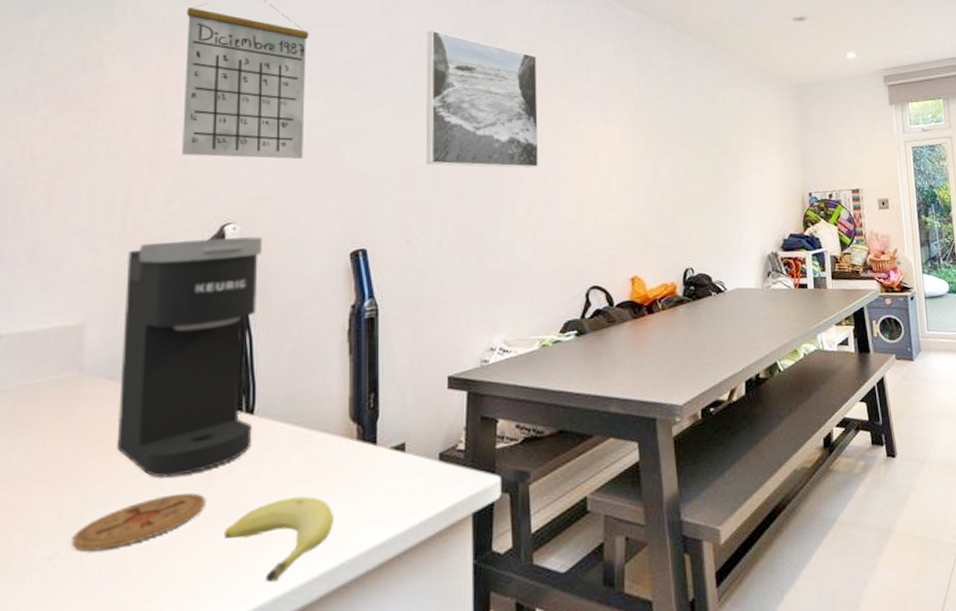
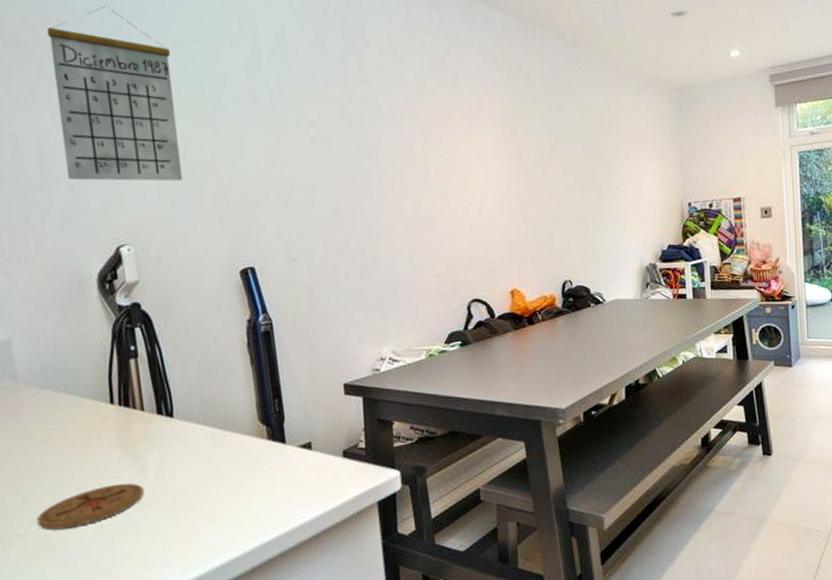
coffee maker: present [116,236,263,478] -> none [36,257,176,471]
fruit: present [223,496,333,583] -> none [163,486,257,556]
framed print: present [425,30,540,169] -> none [287,42,413,185]

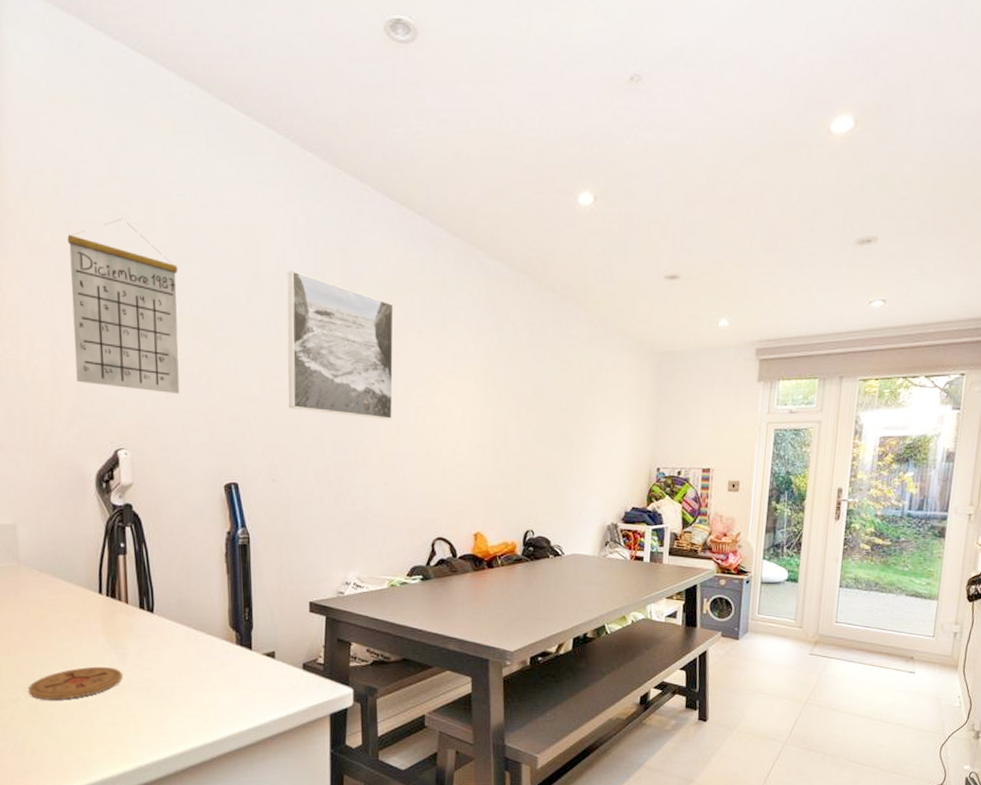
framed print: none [287,42,413,185] -> present [287,270,394,420]

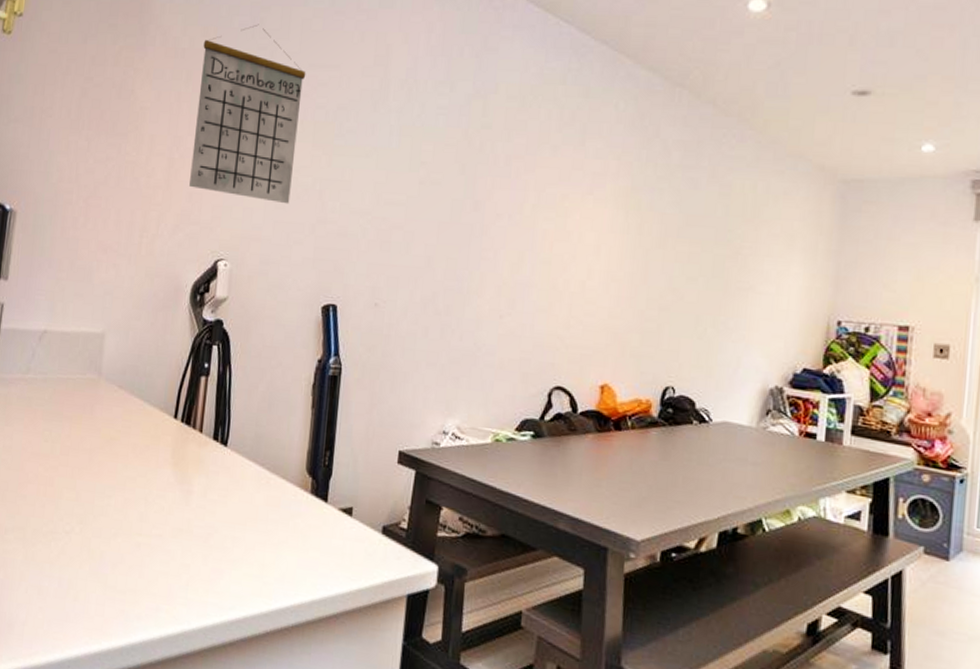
coaster: present [28,666,123,700] -> none [84,502,183,538]
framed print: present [287,270,394,420] -> none [401,78,528,244]

